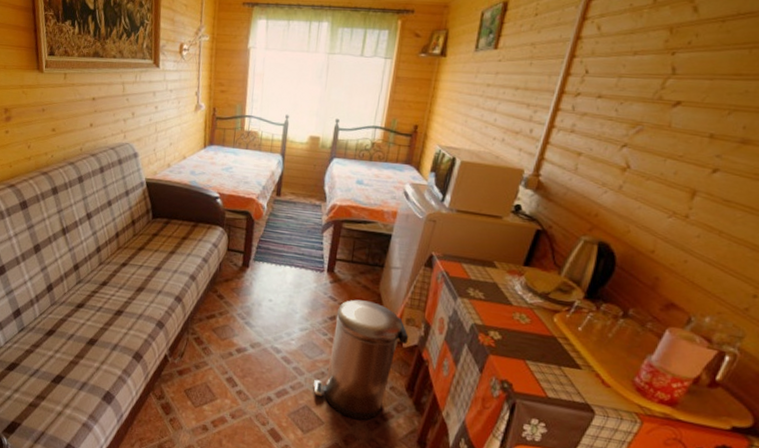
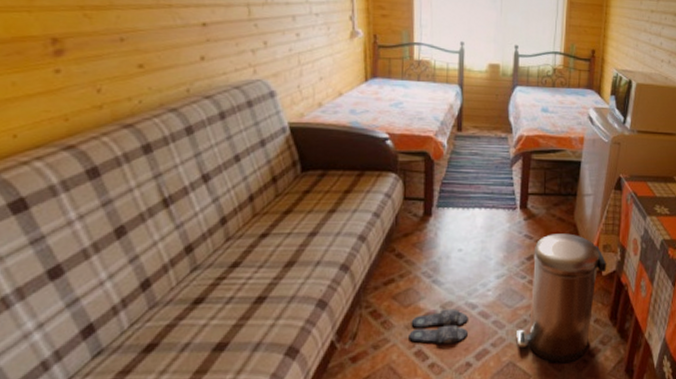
slippers: none [223,347,273,379] -> present [409,308,468,344]

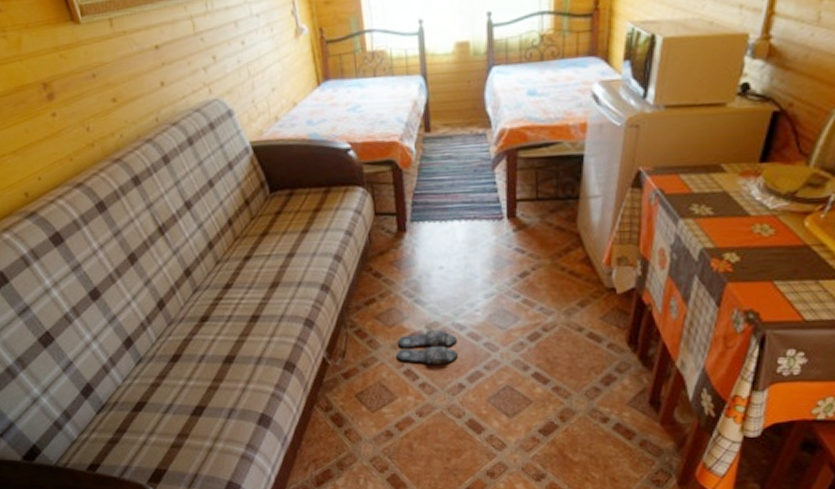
pedal bin: present [516,233,607,364] -> none [512,245,623,391]

